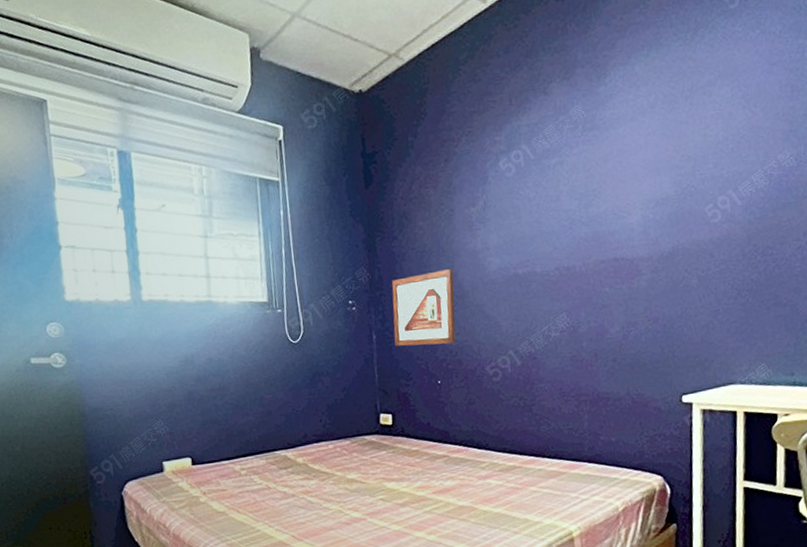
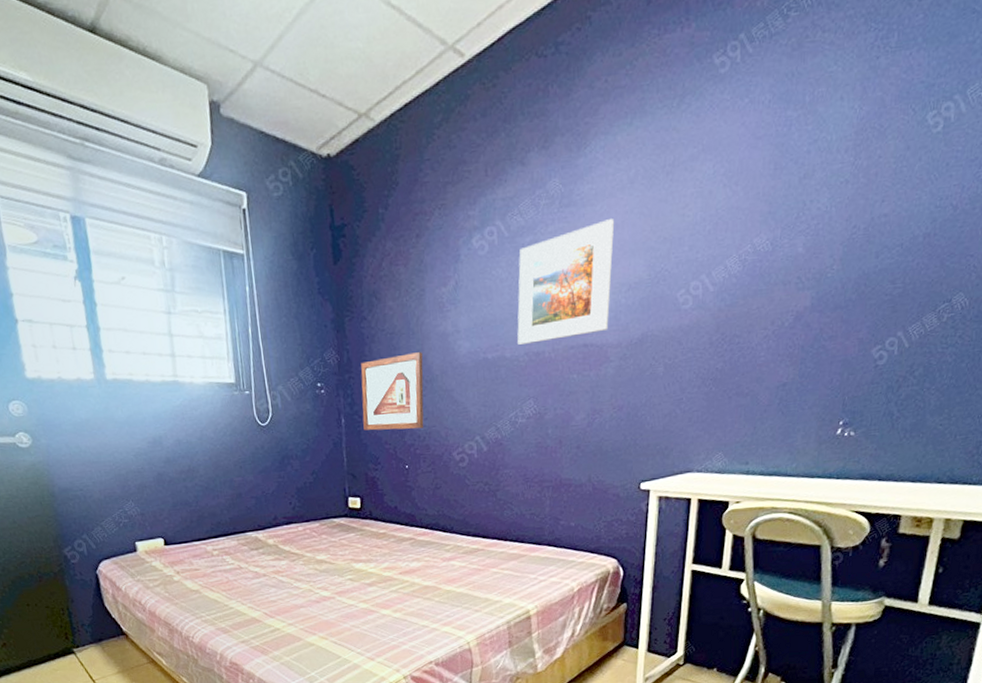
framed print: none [545,140,639,260] -> present [517,219,615,345]

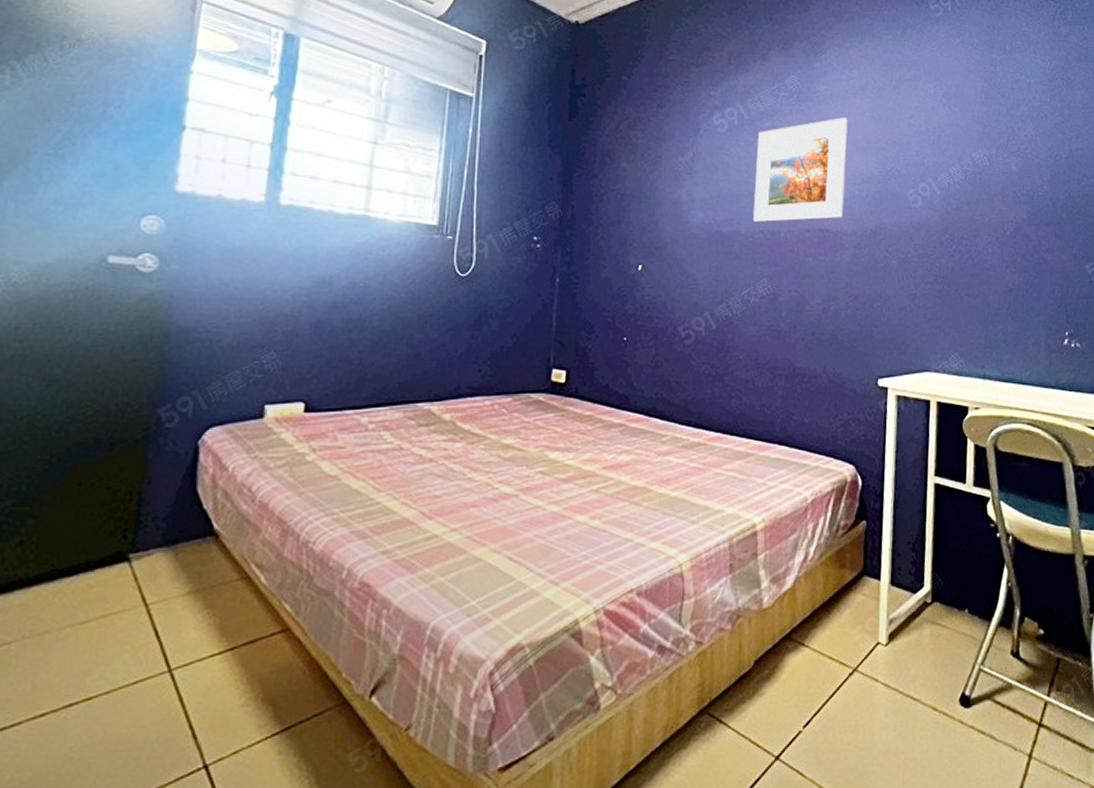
picture frame: present [361,352,424,431] -> none [580,217,654,298]

